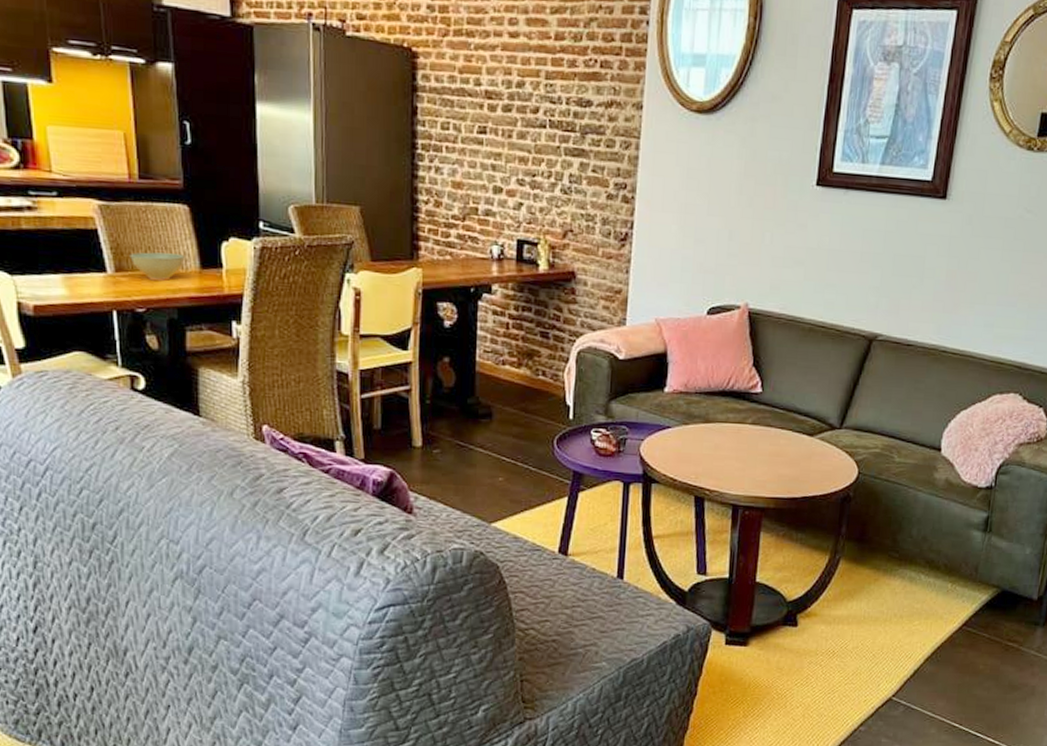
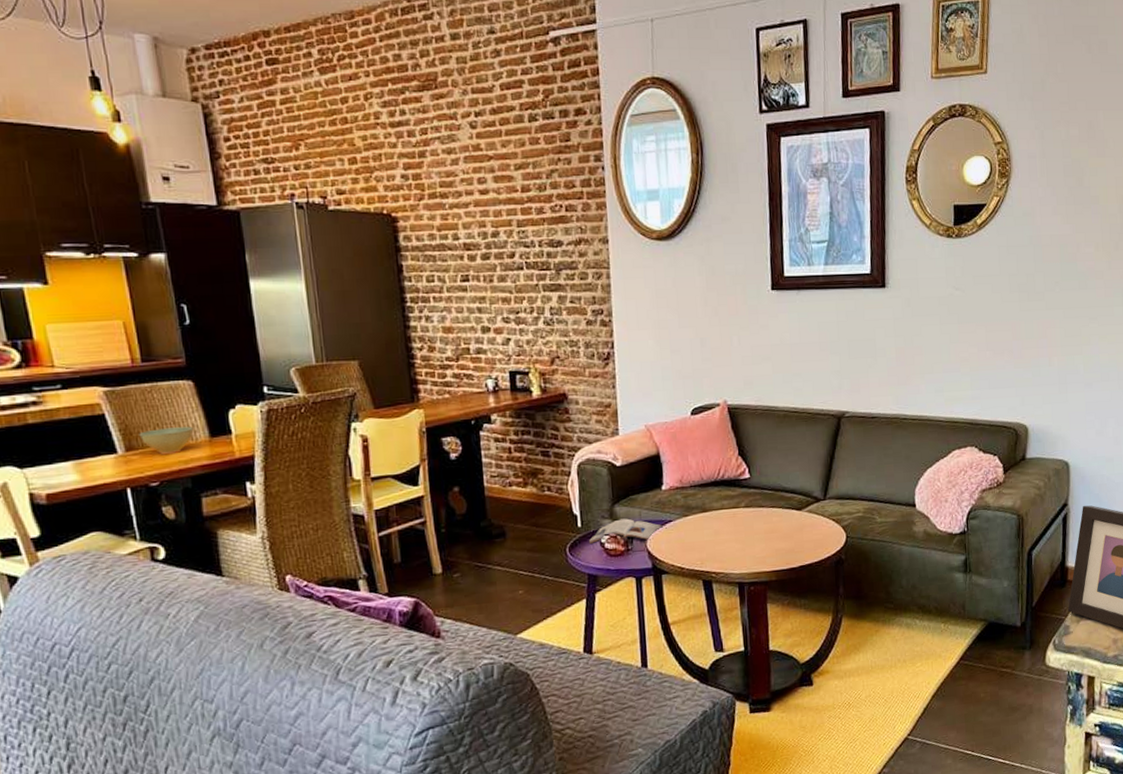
magazine: none [579,417,664,445] -> present [589,518,667,544]

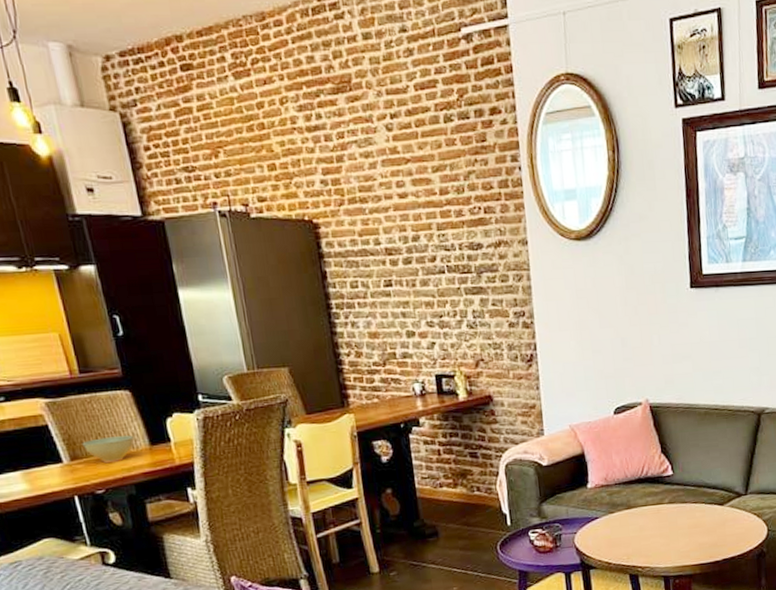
magazine: present [589,518,667,544] -> none [519,516,593,541]

